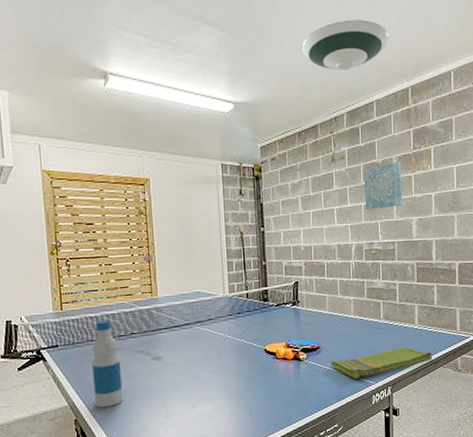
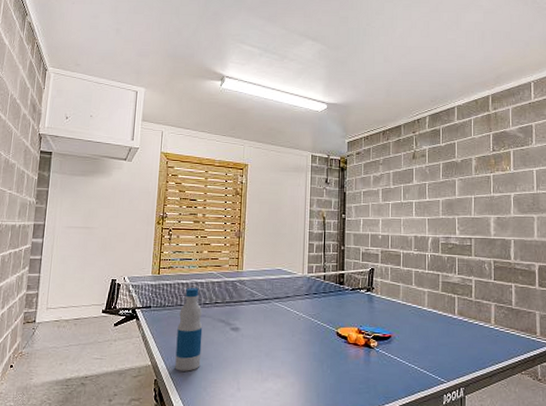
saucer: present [301,20,389,70] -> none [390,37,471,79]
dish towel: present [331,347,433,379] -> none [401,347,510,375]
wall art: present [363,161,403,211] -> none [443,161,481,206]

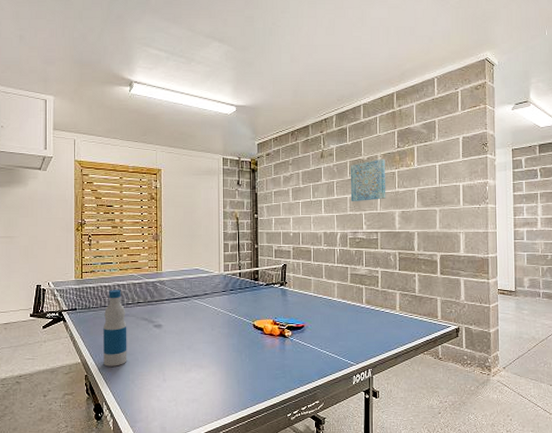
wall art: none [443,161,481,206] -> present [350,158,386,202]

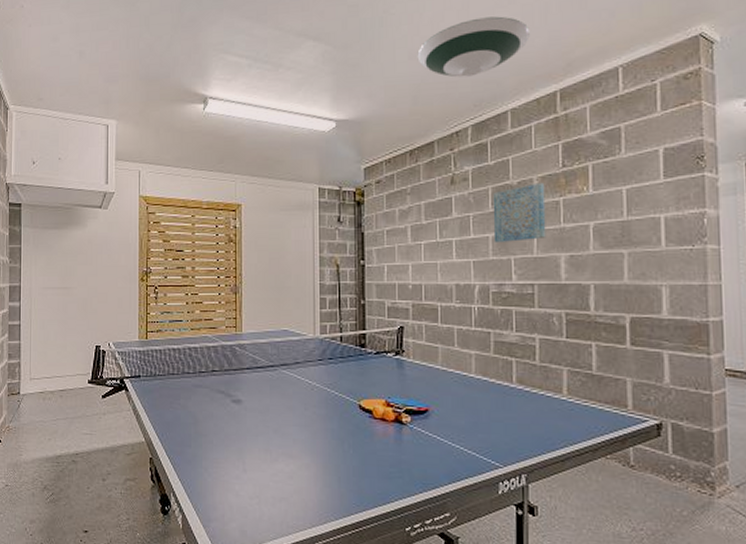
bottle: present [103,290,127,367] -> none [171,354,200,449]
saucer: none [297,35,376,78] -> present [417,16,530,78]

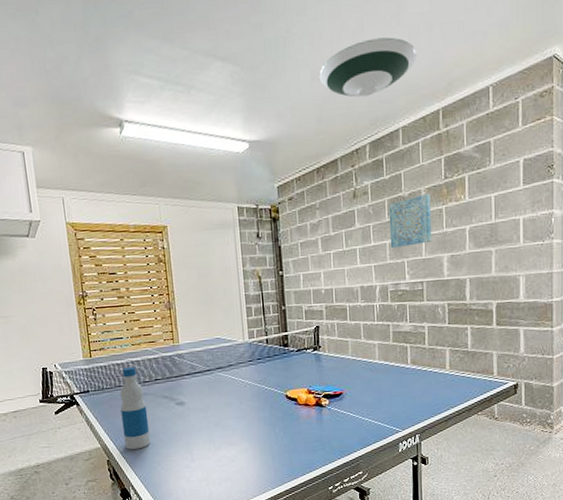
bottle: none [171,354,200,449] -> present [120,367,151,450]

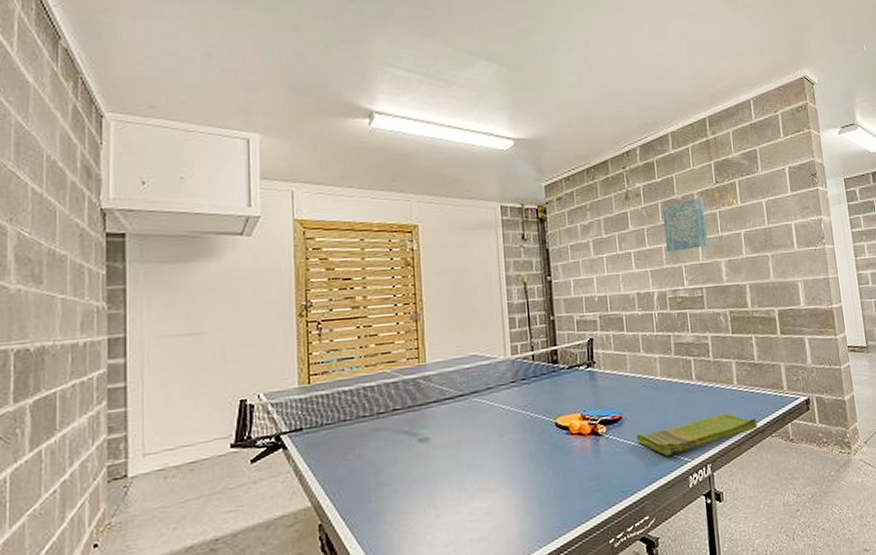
bottle: present [120,367,151,450] -> none [344,394,382,508]
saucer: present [319,37,417,98] -> none [586,50,681,102]
dish towel: none [354,393,466,426] -> present [636,413,758,457]

